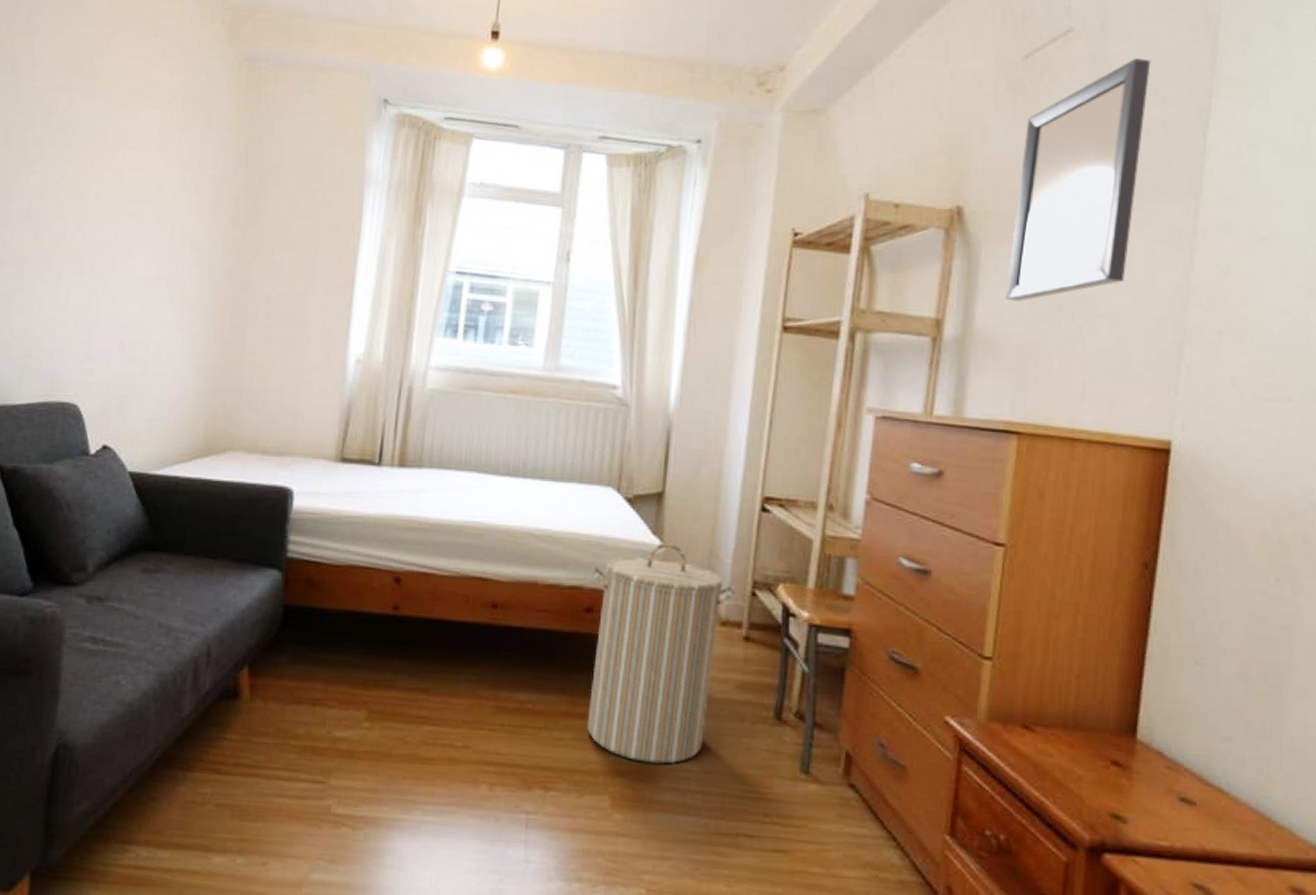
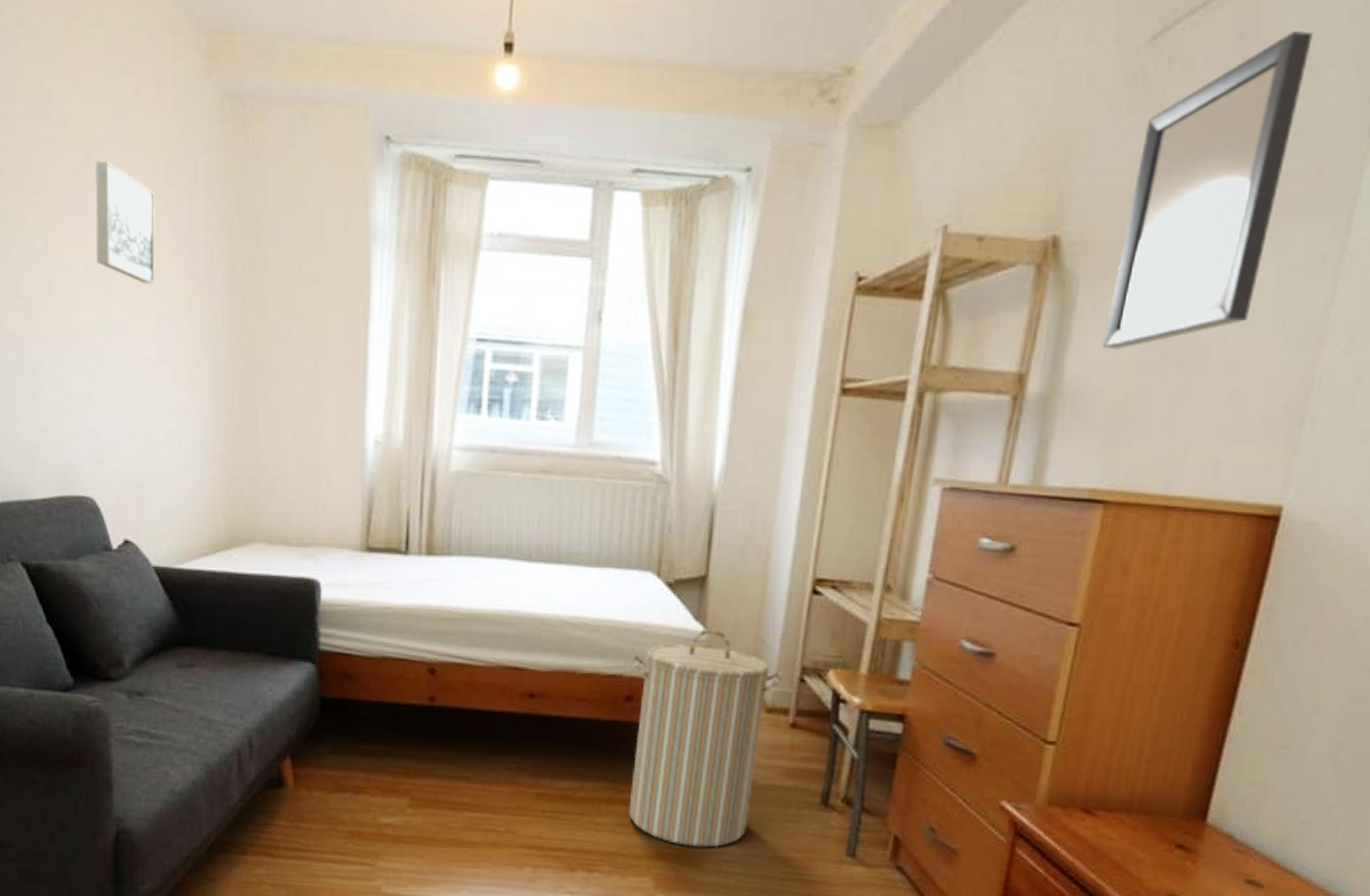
wall art: none [109,106,170,213] -> present [94,160,156,284]

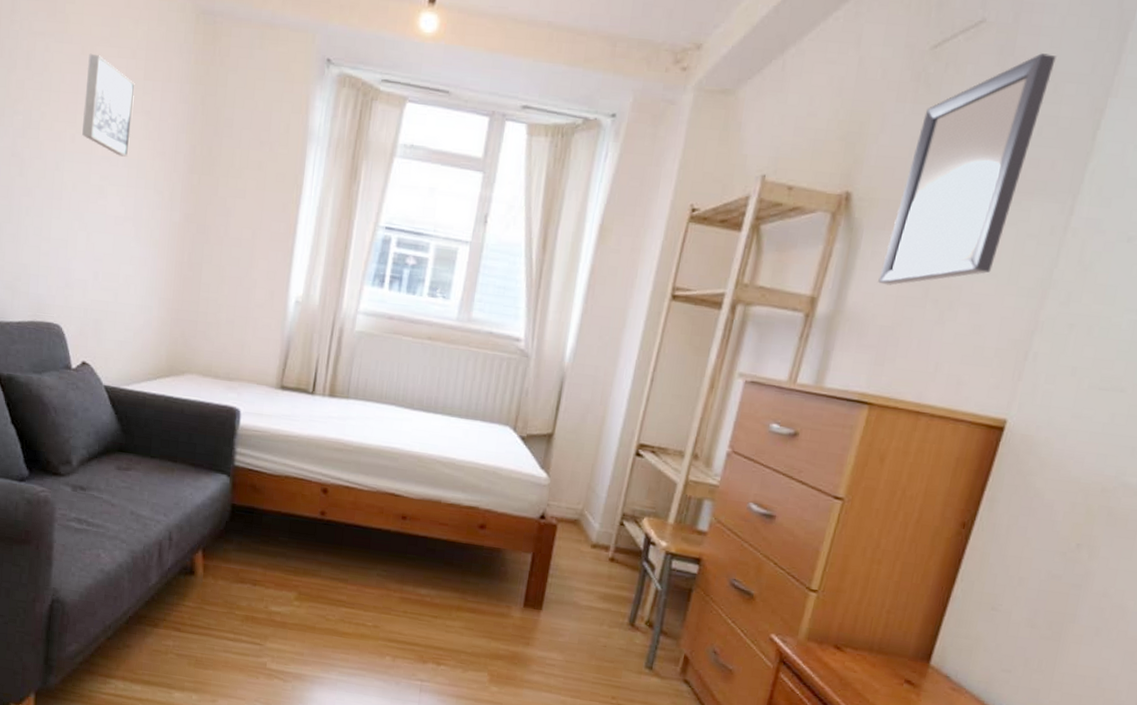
laundry hamper: present [629,629,783,848] -> none [474,476,607,654]

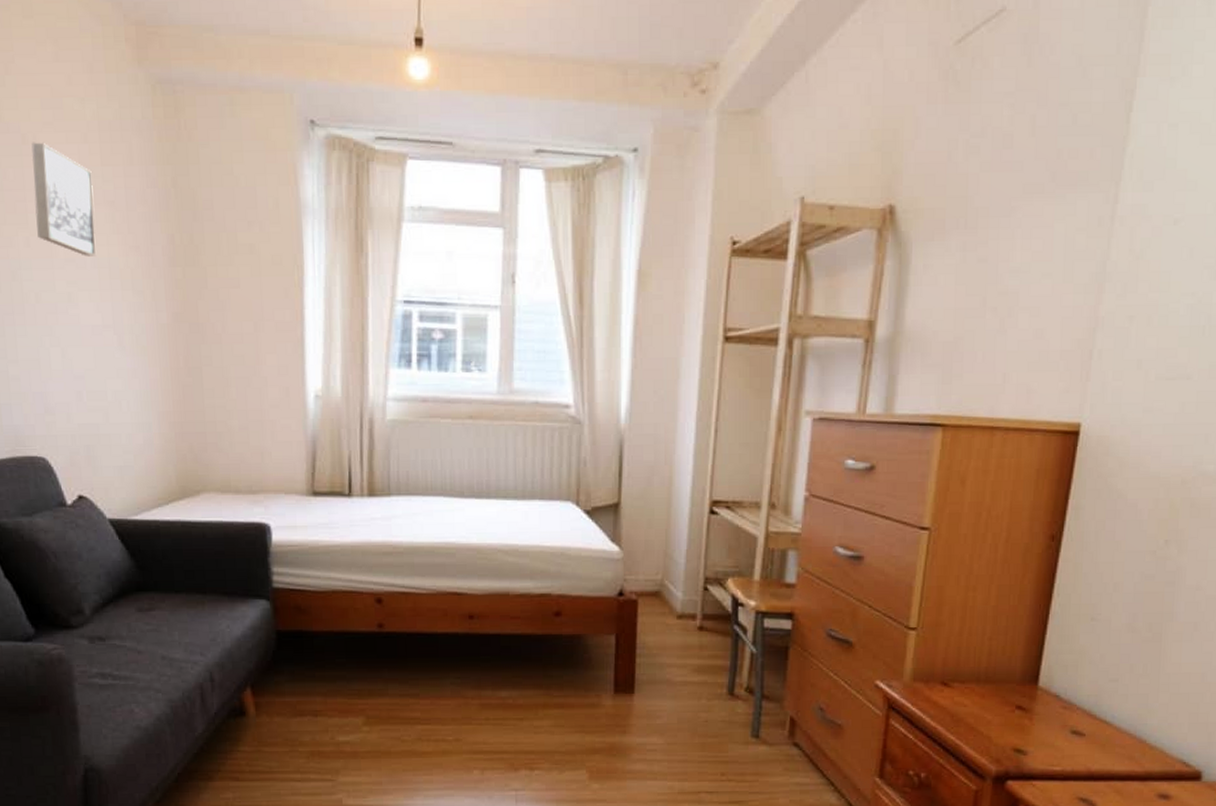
home mirror: present [878,53,1056,285] -> none [934,38,1081,299]

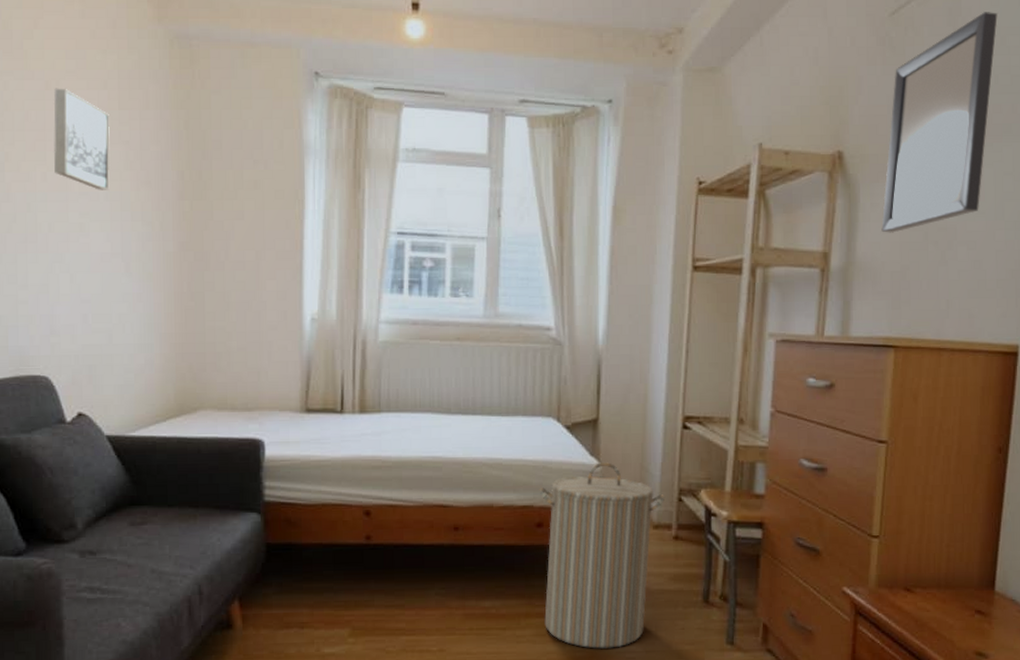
laundry hamper: none [557,549,689,740] -> present [539,462,664,649]
home mirror: none [934,38,1081,299] -> present [881,12,998,233]

